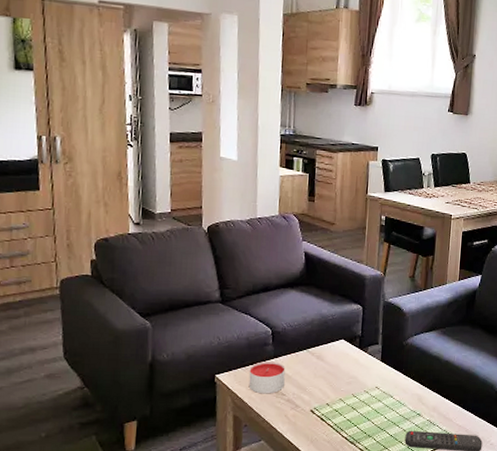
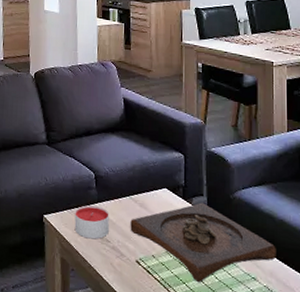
wooden tray: none [306,350,440,424] -> present [130,202,276,283]

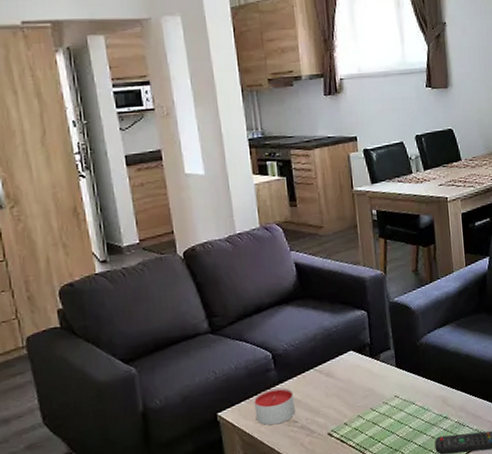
wooden tray: present [130,202,276,283] -> none [317,356,465,438]

